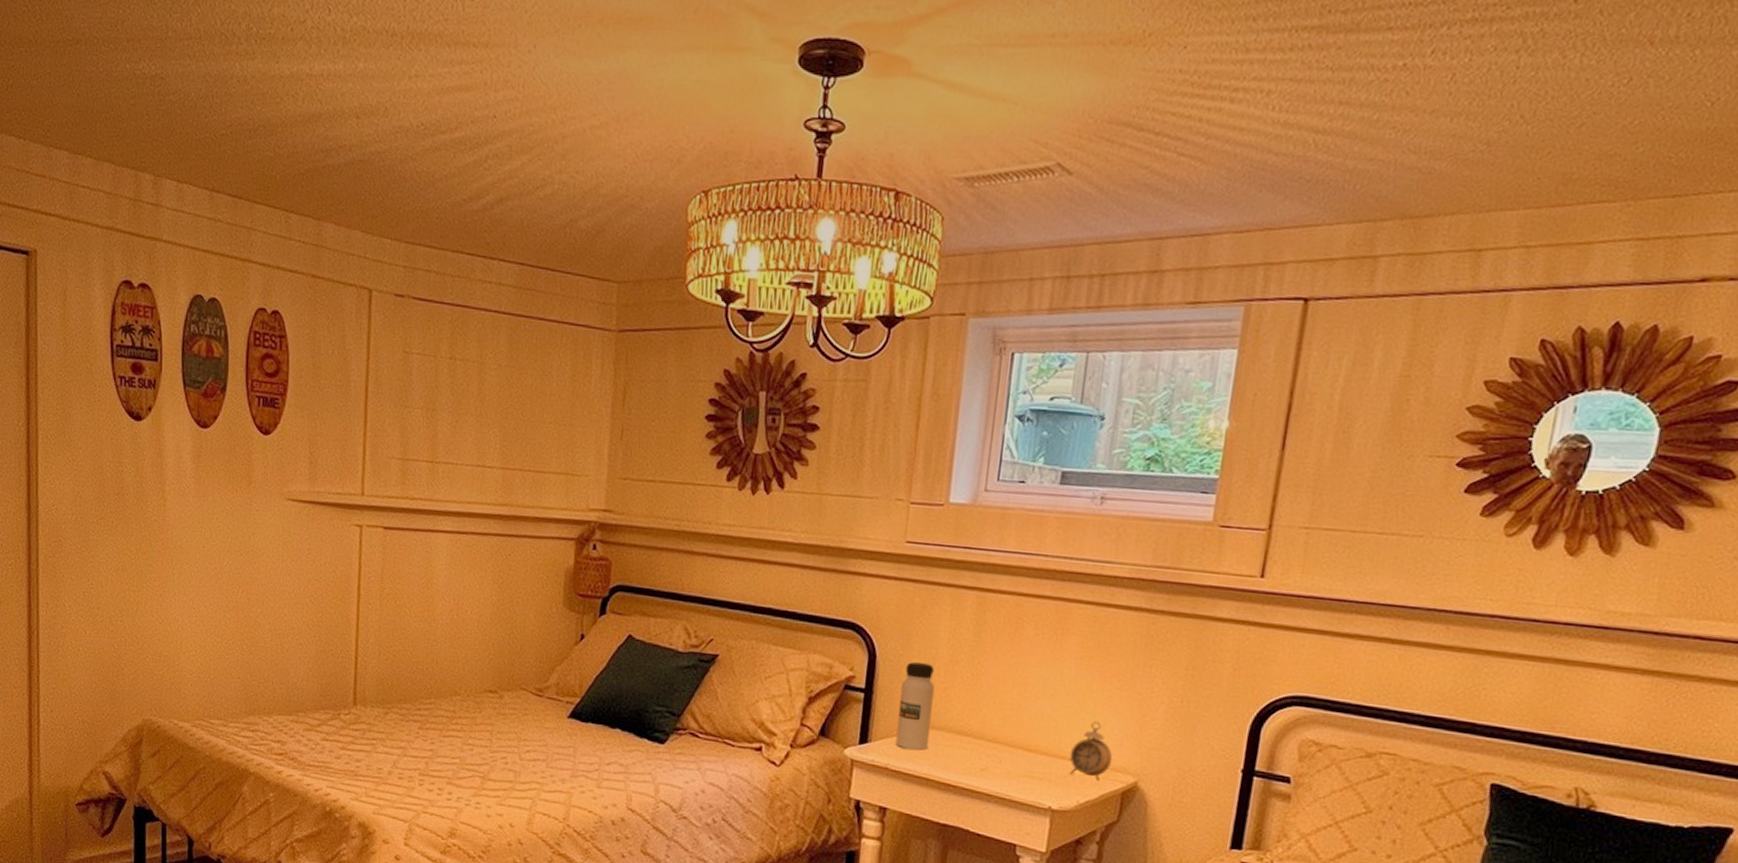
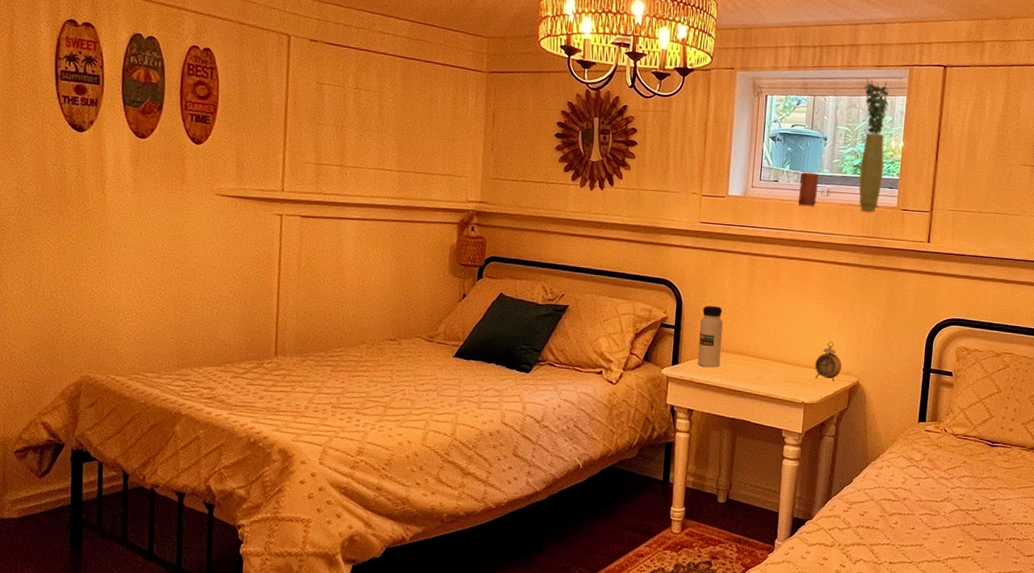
candle: none [1055,467,1089,521] -> present [798,171,819,207]
vase: none [1152,323,1209,530] -> present [859,78,889,212]

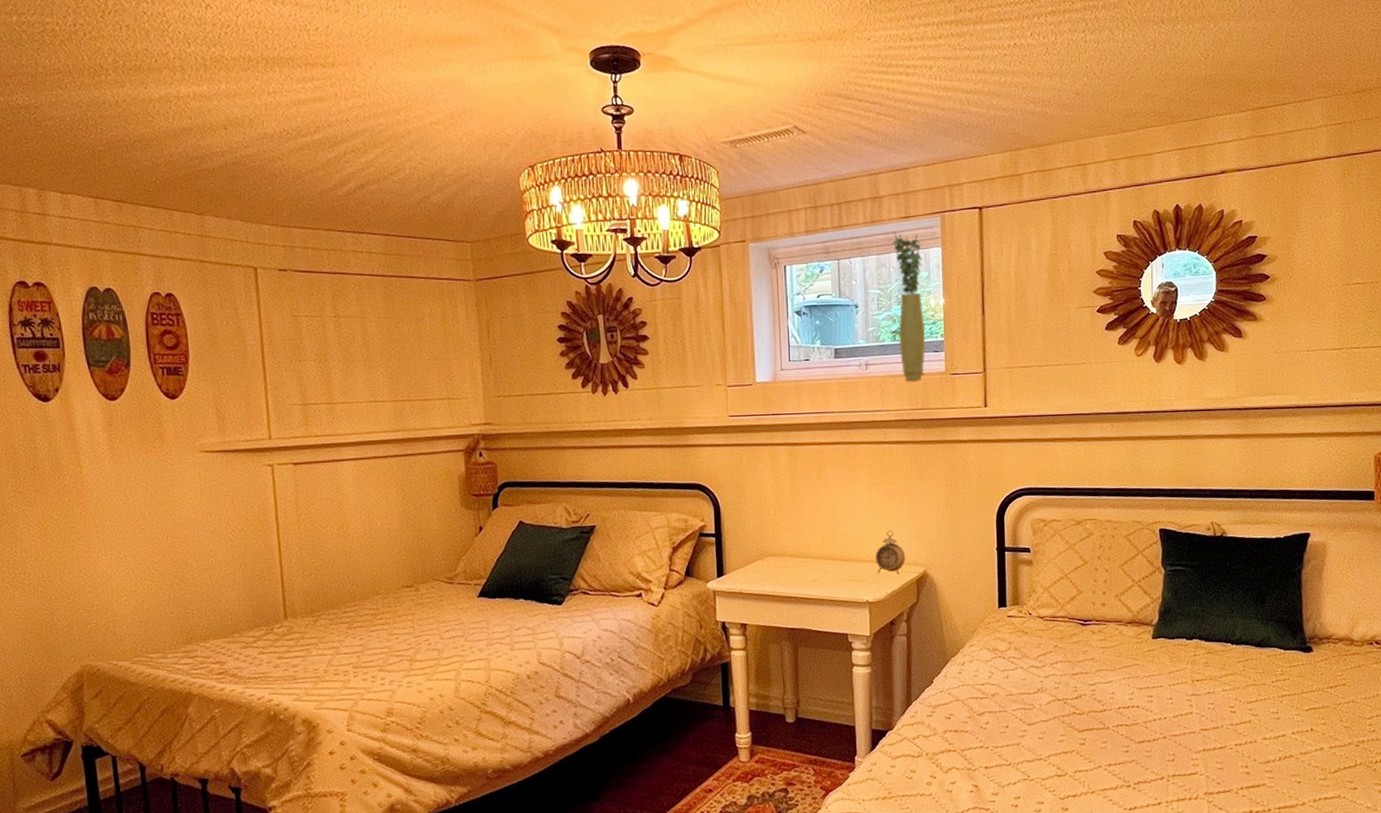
water bottle: present [697,306,723,368] -> none [743,507,771,576]
candle: present [798,171,819,207] -> none [834,345,855,384]

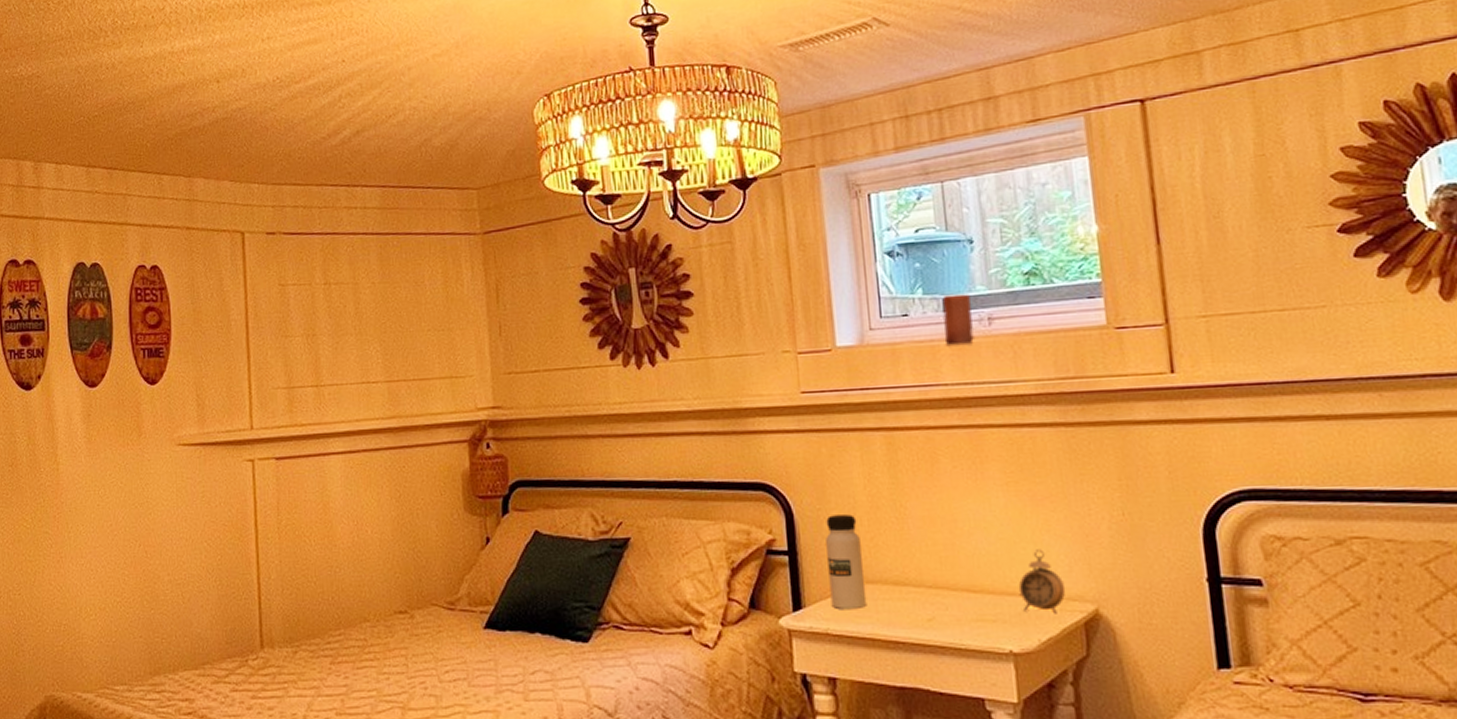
water bottle: none [743,507,771,576] -> present [826,514,867,610]
candle: none [834,345,855,384] -> present [942,293,974,347]
vase: present [892,233,925,382] -> none [1016,140,1075,340]

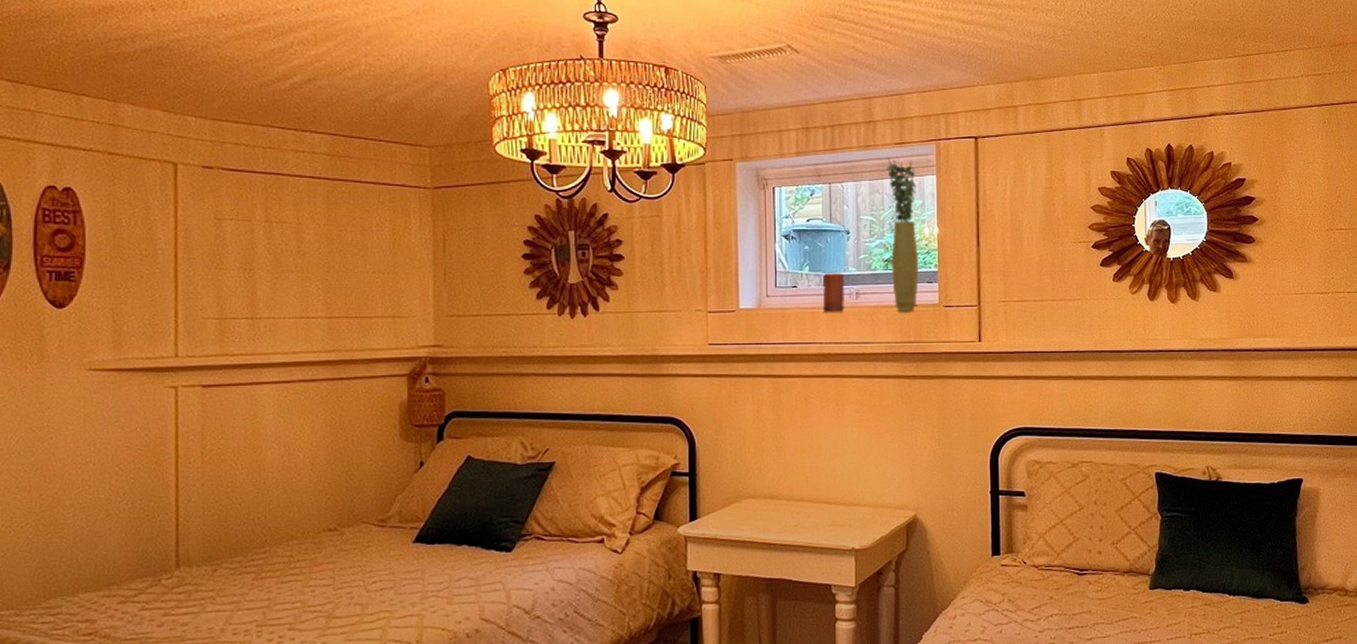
water bottle: present [826,514,867,610] -> none [720,443,749,520]
vase: none [1016,140,1075,340] -> present [886,159,919,313]
alarm clock: present [1018,549,1066,614] -> none [862,471,895,519]

